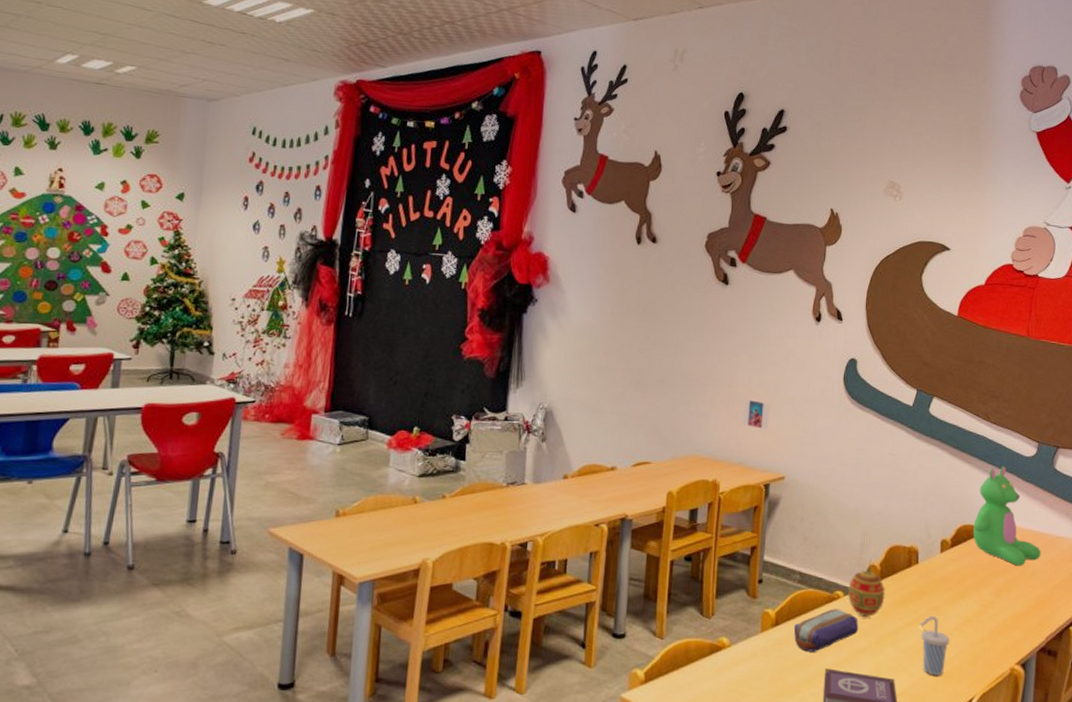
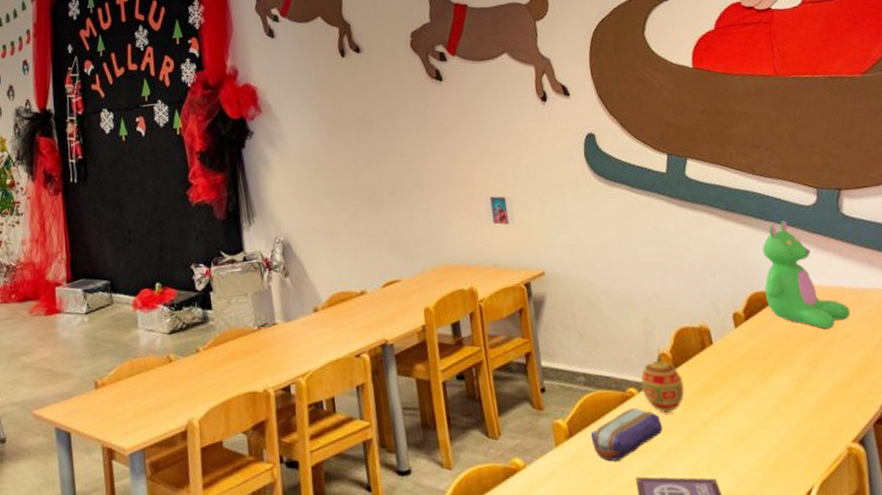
cup: present [920,615,950,676] -> none [730,399,771,469]

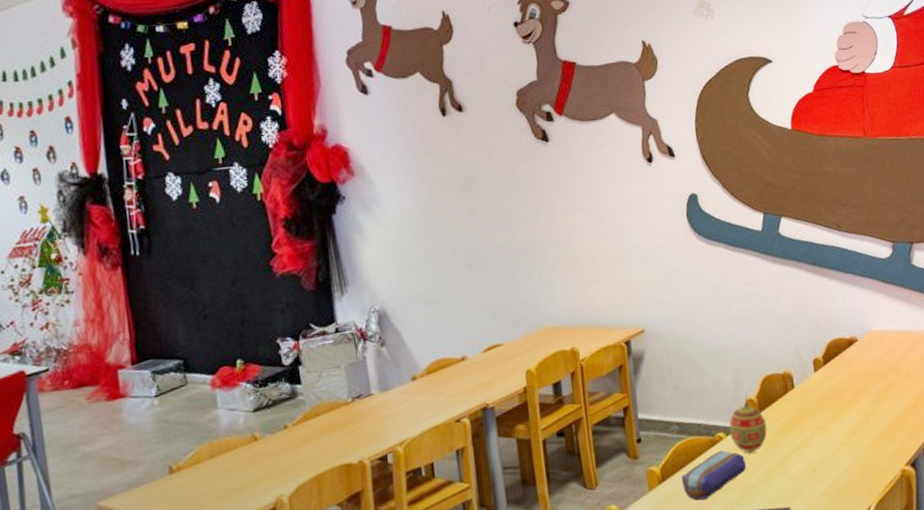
greeting card: present [483,196,516,226] -> none [587,257,619,286]
teddy bear: present [762,220,851,330] -> none [842,272,913,369]

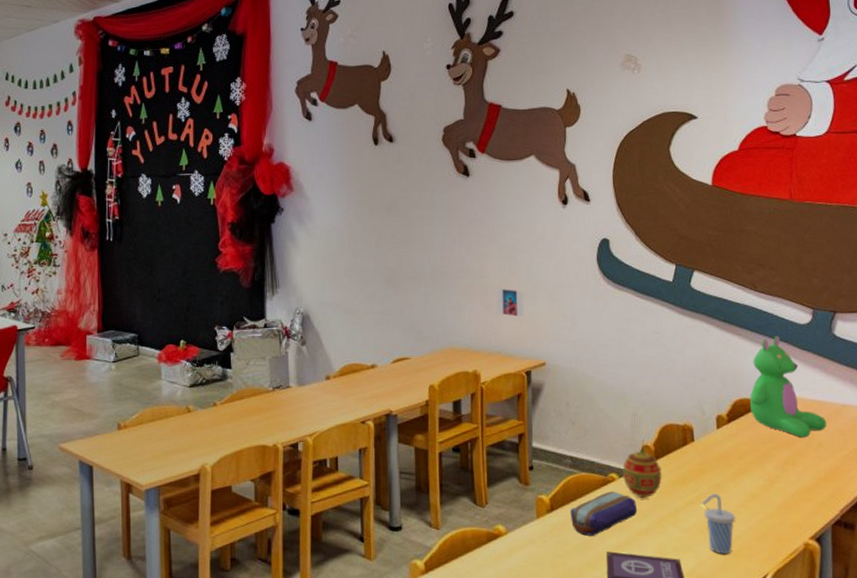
greeting card: none [587,257,619,286] -> present [496,288,524,318]
cup: none [806,435,838,495] -> present [702,493,735,555]
teddy bear: none [842,272,913,369] -> present [750,336,827,438]

